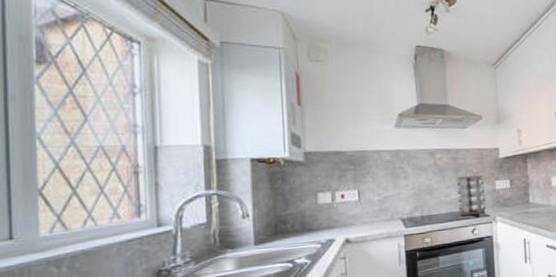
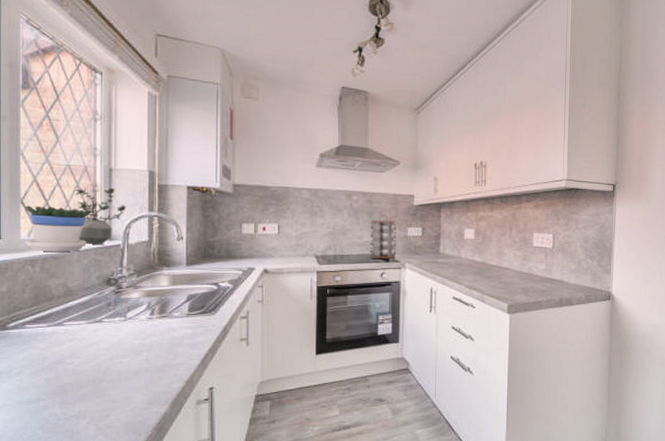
flowerpot: none [45,194,133,249] -> present [24,205,91,253]
potted plant: none [111,167,178,235] -> present [75,187,127,245]

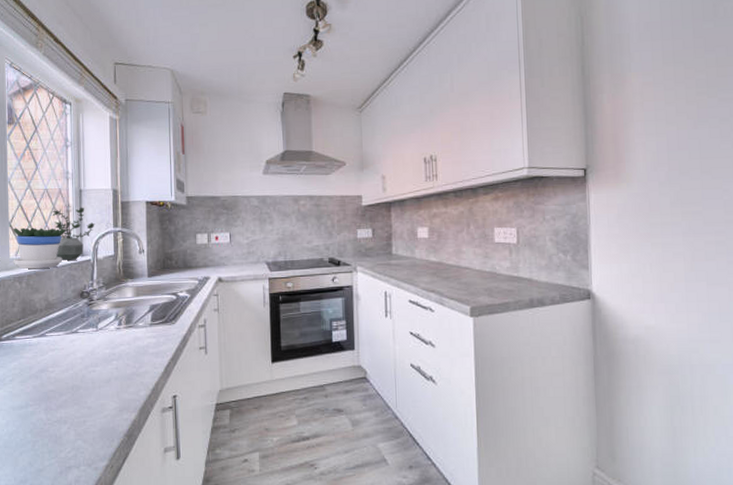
spice rack: present [370,214,396,260] -> none [319,217,346,264]

